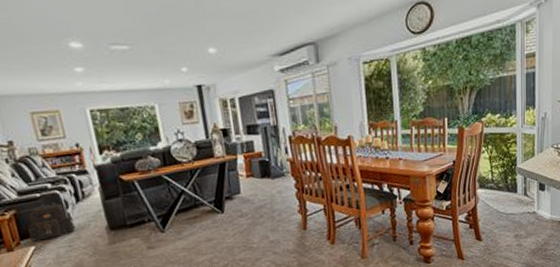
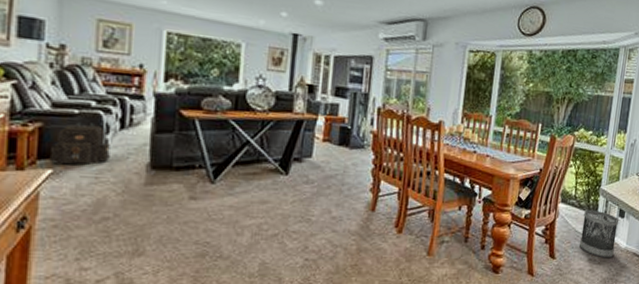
wastebasket: none [504,188,539,232] -> present [580,209,619,259]

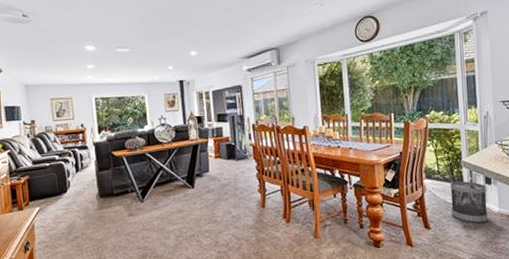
backpack: present [49,122,110,165] -> none [35,171,73,203]

